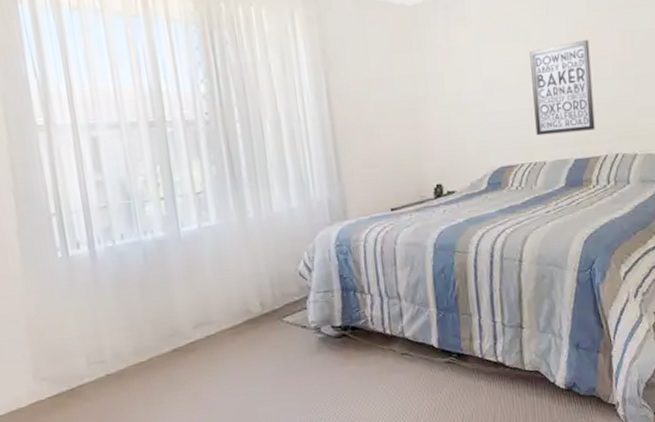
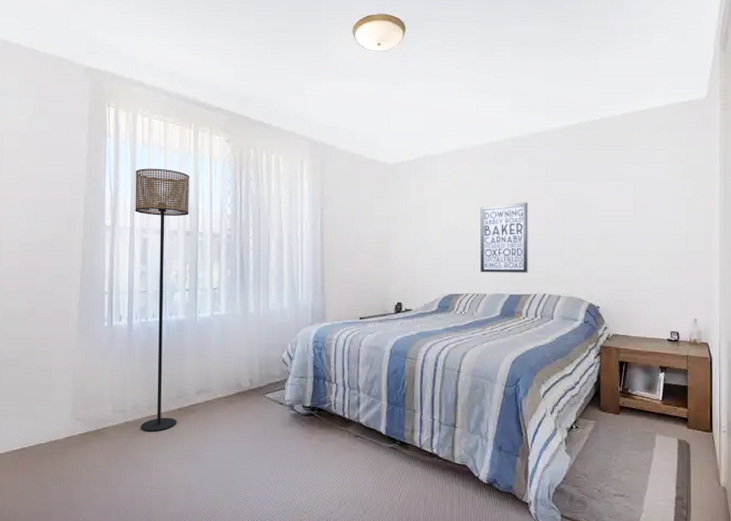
floor lamp: none [67,40,174,383] -> present [135,168,190,432]

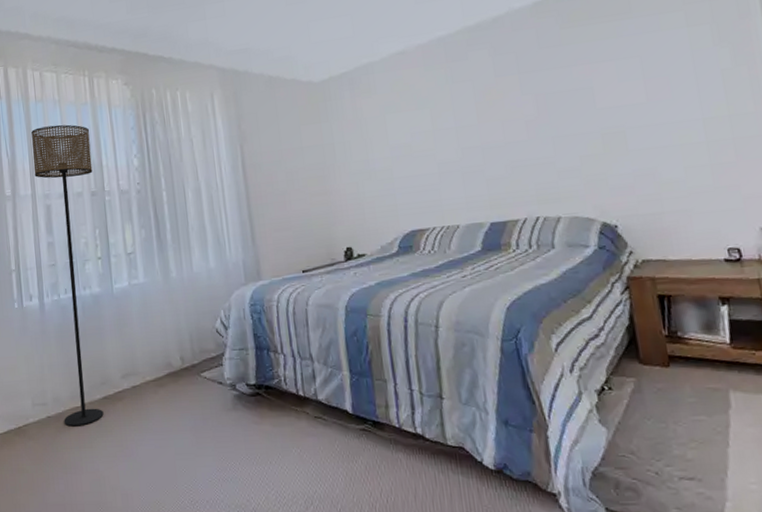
wall art: present [480,202,528,273] -> none [436,104,511,200]

